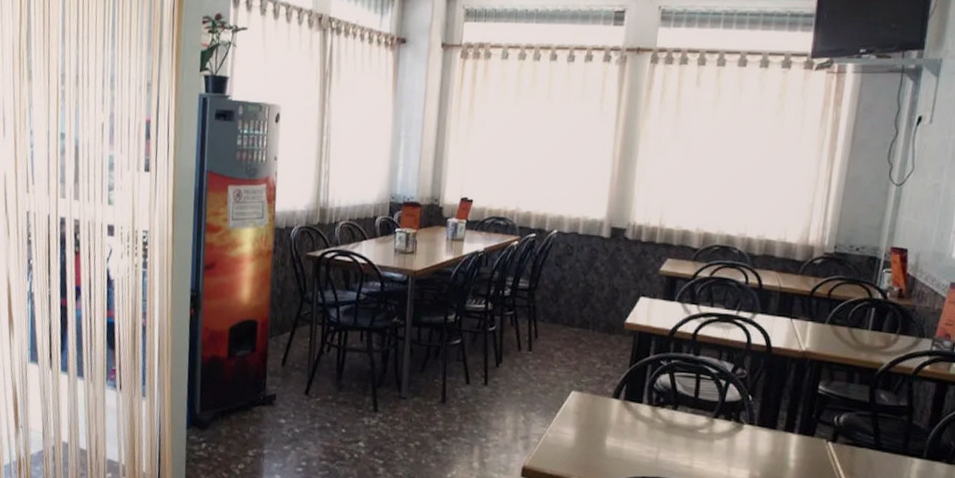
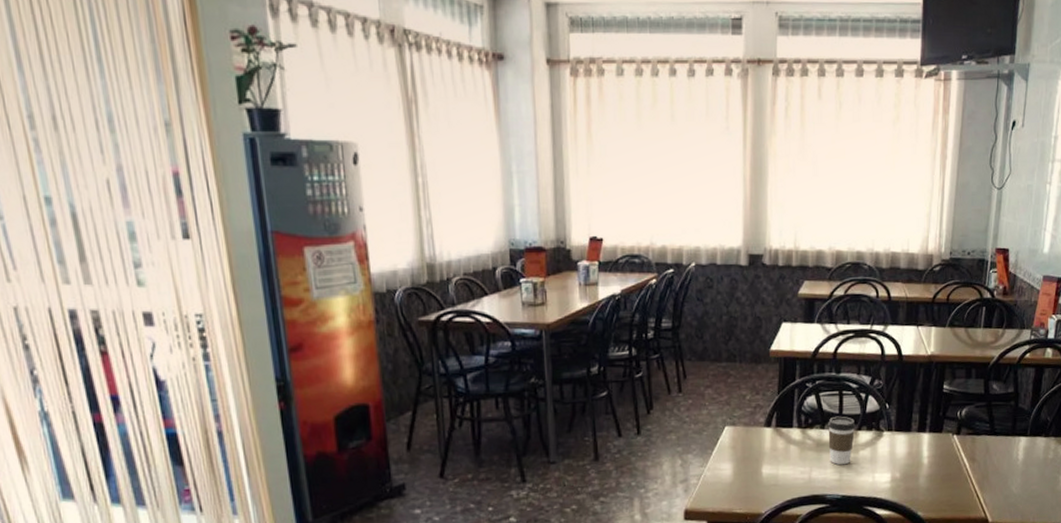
coffee cup: none [680,399,713,452] -> present [828,416,856,465]

